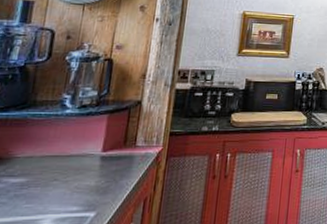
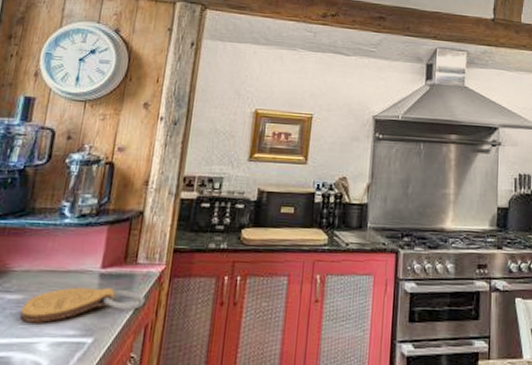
cutting board: none [24,169,144,202] -> present [20,287,145,323]

